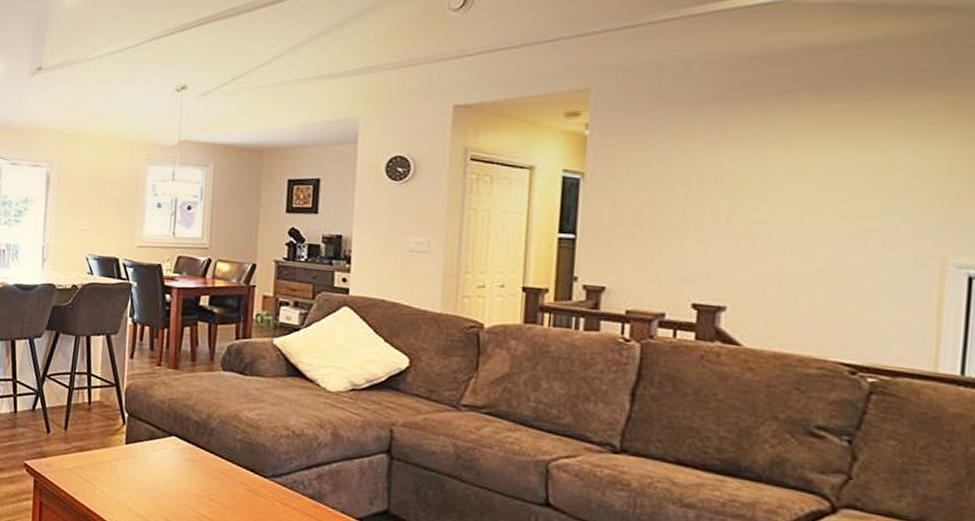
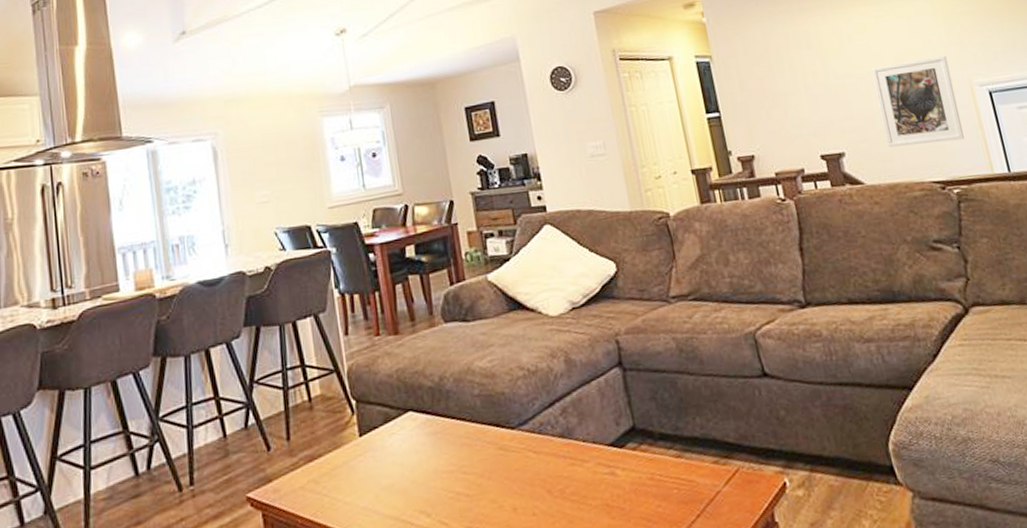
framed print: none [790,219,918,325] -> present [871,55,964,147]

